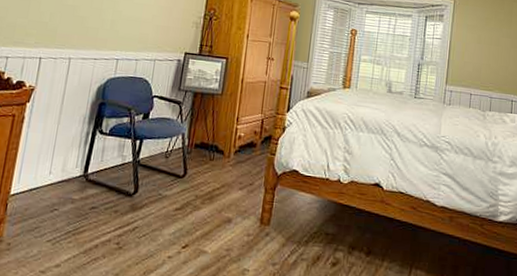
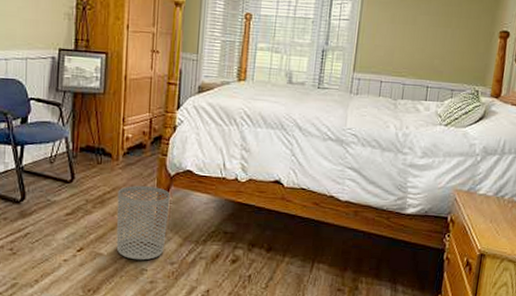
waste bin: none [220,183,276,260] -> present [116,186,170,261]

